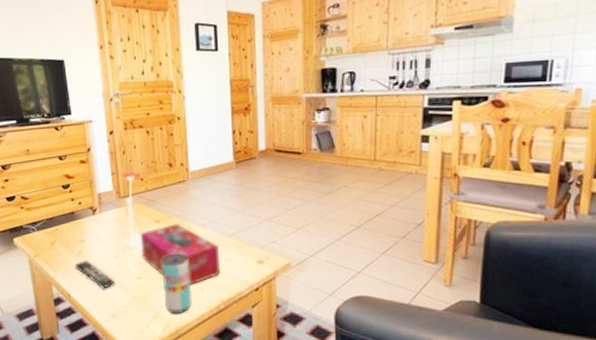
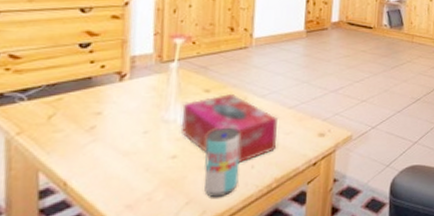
remote control: present [75,261,115,289] -> none [82,138,139,173]

